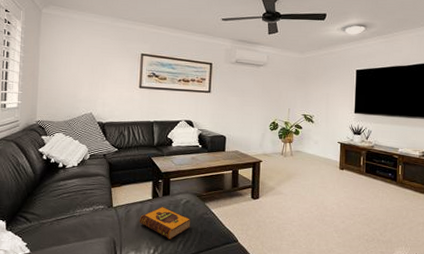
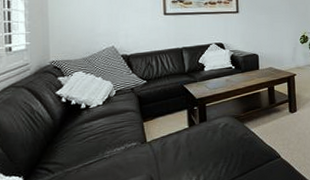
hardback book: present [139,207,191,240] -> none [176,134,232,166]

